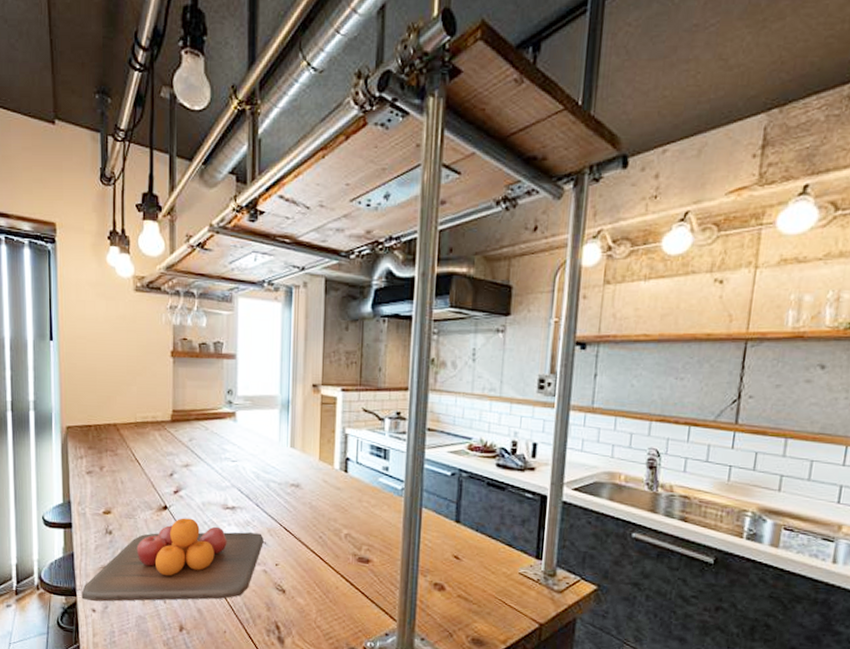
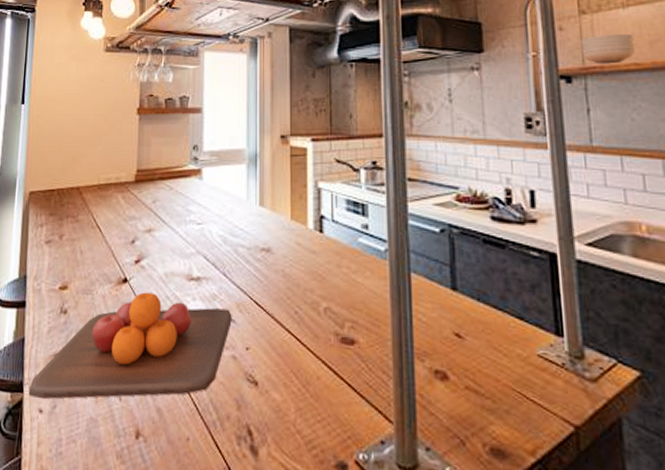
bowl: none [599,305,649,334] -> present [580,33,636,64]

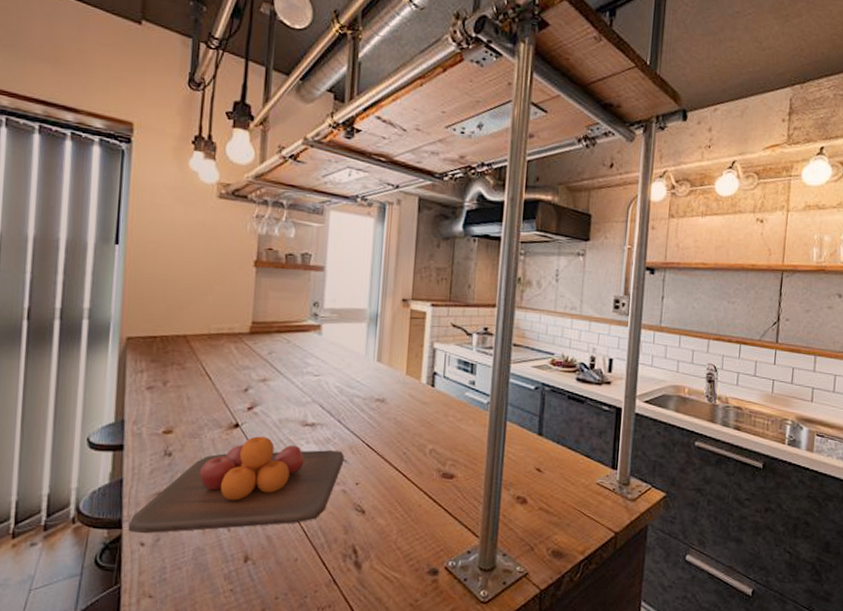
bowl: present [580,33,636,64] -> none [665,237,706,262]

